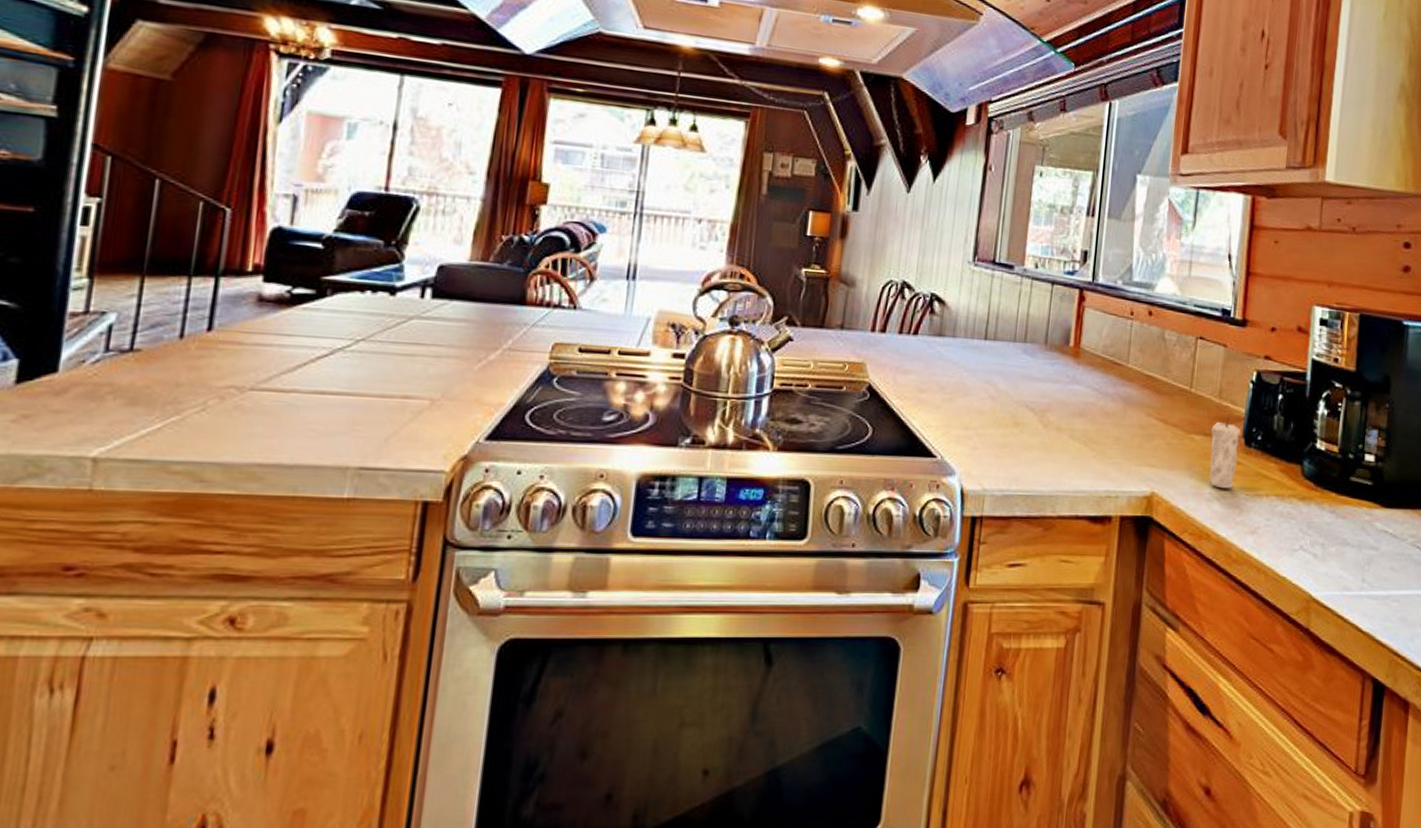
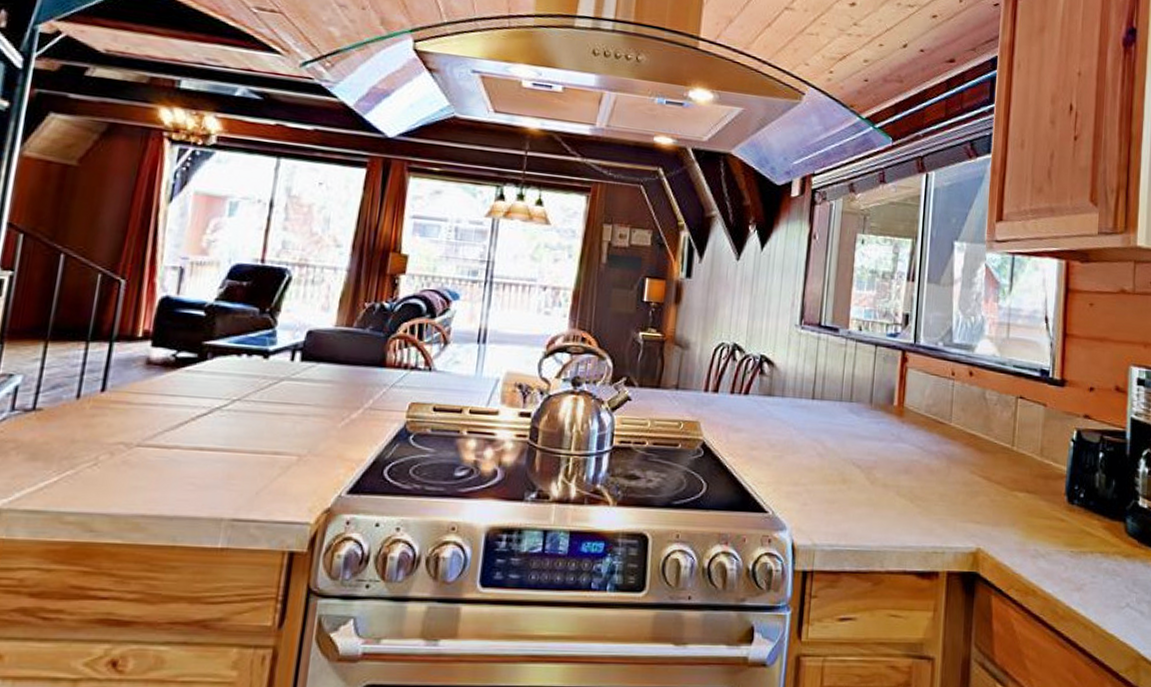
candle: present [1209,413,1241,489] -> none [1033,470,1063,546]

